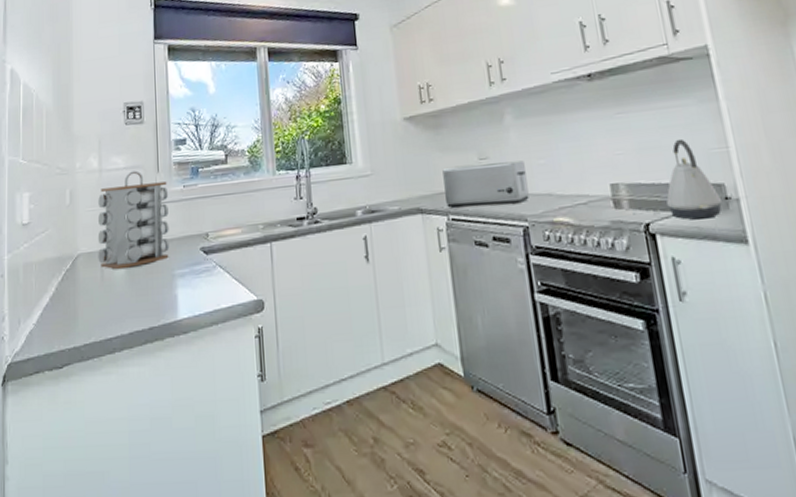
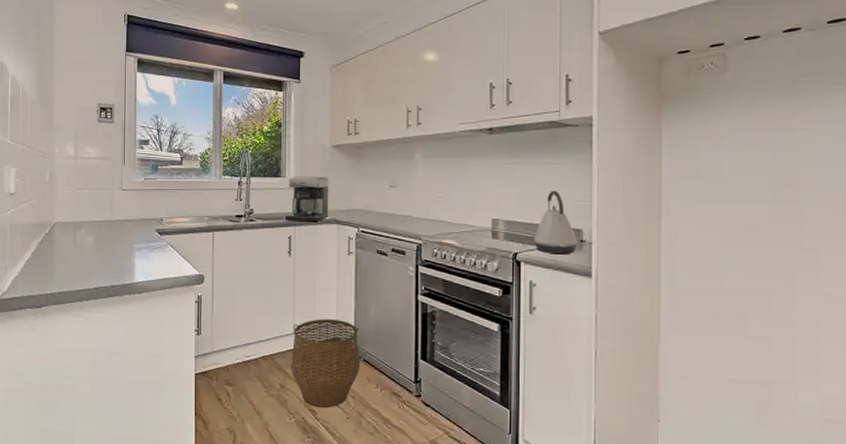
spice rack: present [98,170,170,270] -> none [72,161,131,239]
coffee maker: none [355,157,410,218] -> present [284,176,329,222]
basket: none [381,339,474,464] -> present [291,319,361,408]
toaster: present [442,160,530,208] -> none [358,190,426,226]

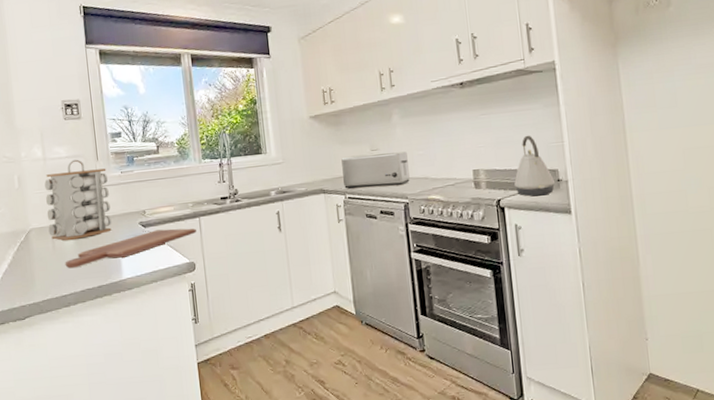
spice rack: none [72,161,131,239] -> present [44,159,112,242]
cutting board: none [83,239,209,266] -> present [65,228,196,269]
coffee maker: present [284,176,329,222] -> none [269,148,315,197]
basket: present [291,319,361,408] -> none [291,287,363,377]
toaster: none [358,190,426,226] -> present [341,151,410,189]

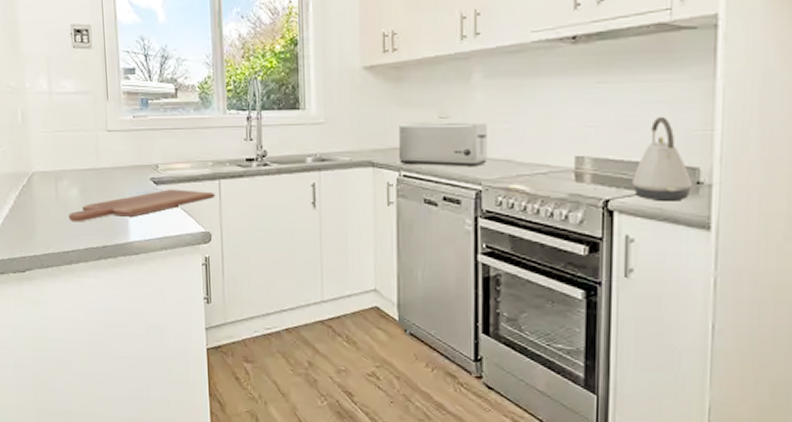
spice rack: present [44,159,112,242] -> none [49,96,121,191]

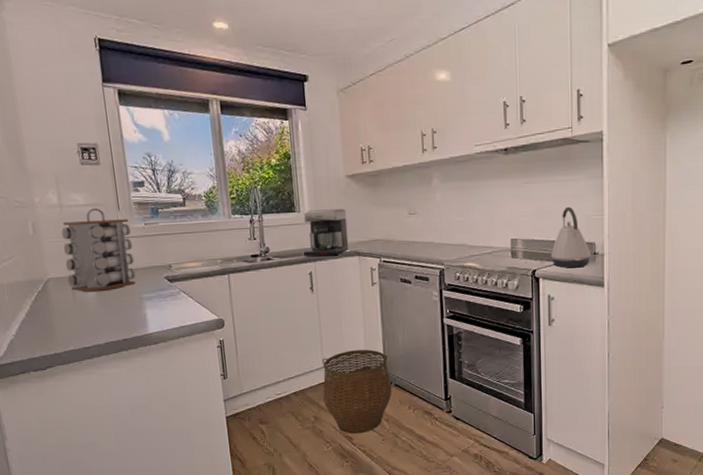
spice rack: none [49,96,121,191] -> present [61,208,136,293]
cutting board: present [68,189,215,222] -> none [86,284,225,321]
coffee maker: none [305,107,362,165] -> present [302,208,349,257]
basket: none [320,284,406,390] -> present [322,349,392,433]
toaster: present [399,122,487,167] -> none [378,217,447,252]

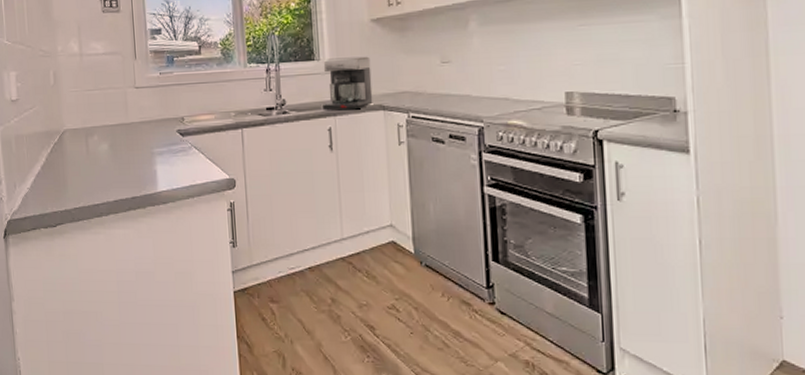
spice rack: present [61,208,136,293] -> none [80,56,149,146]
basket: present [322,349,392,433] -> none [341,221,422,322]
kettle: present [551,206,591,269] -> none [617,52,670,129]

